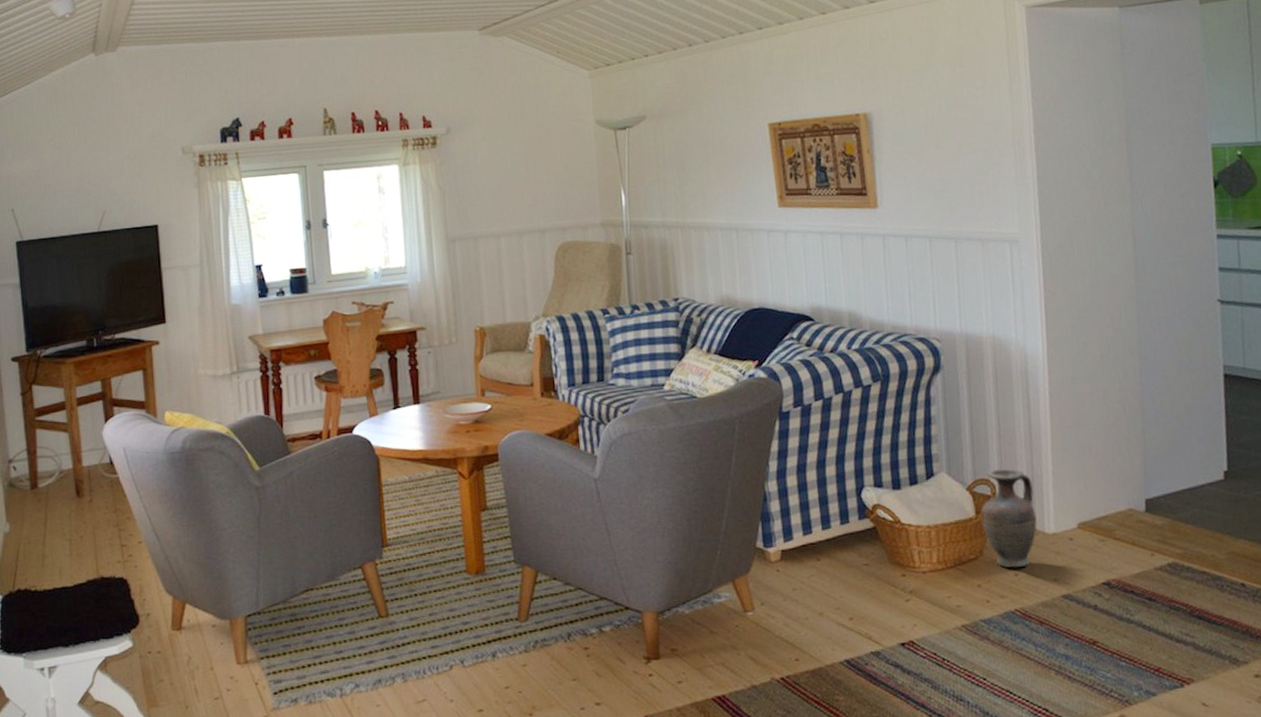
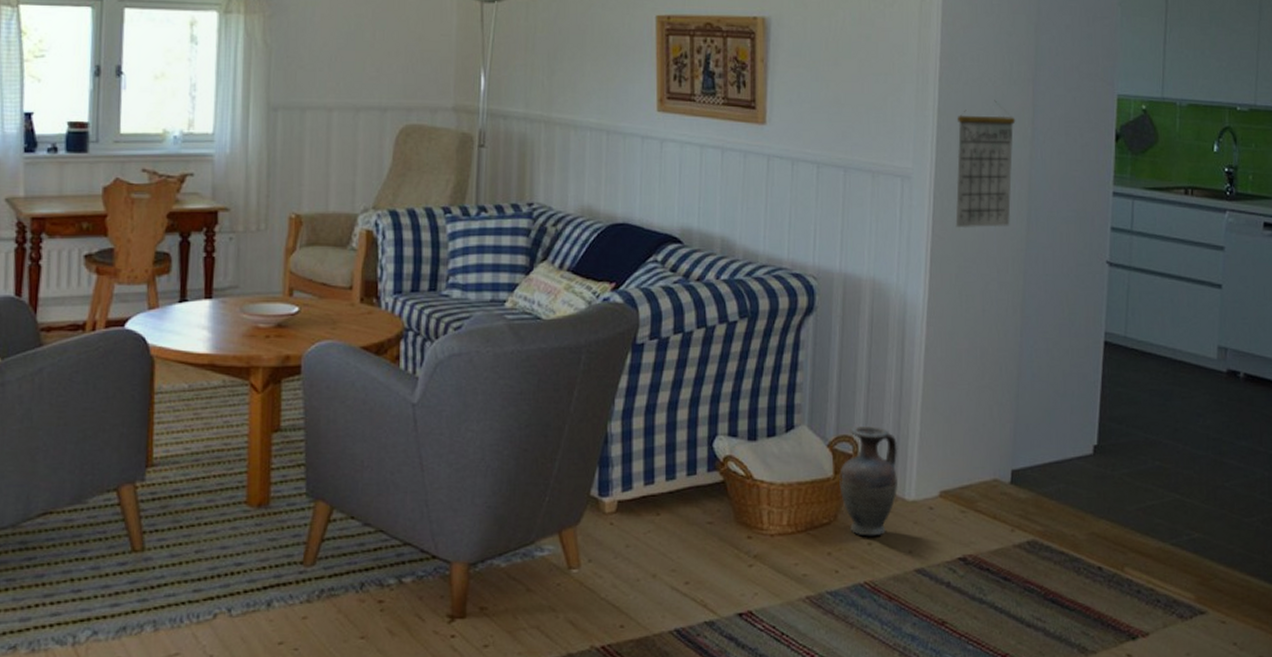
calendar: none [1056,162,1119,283] -> present [955,100,1016,228]

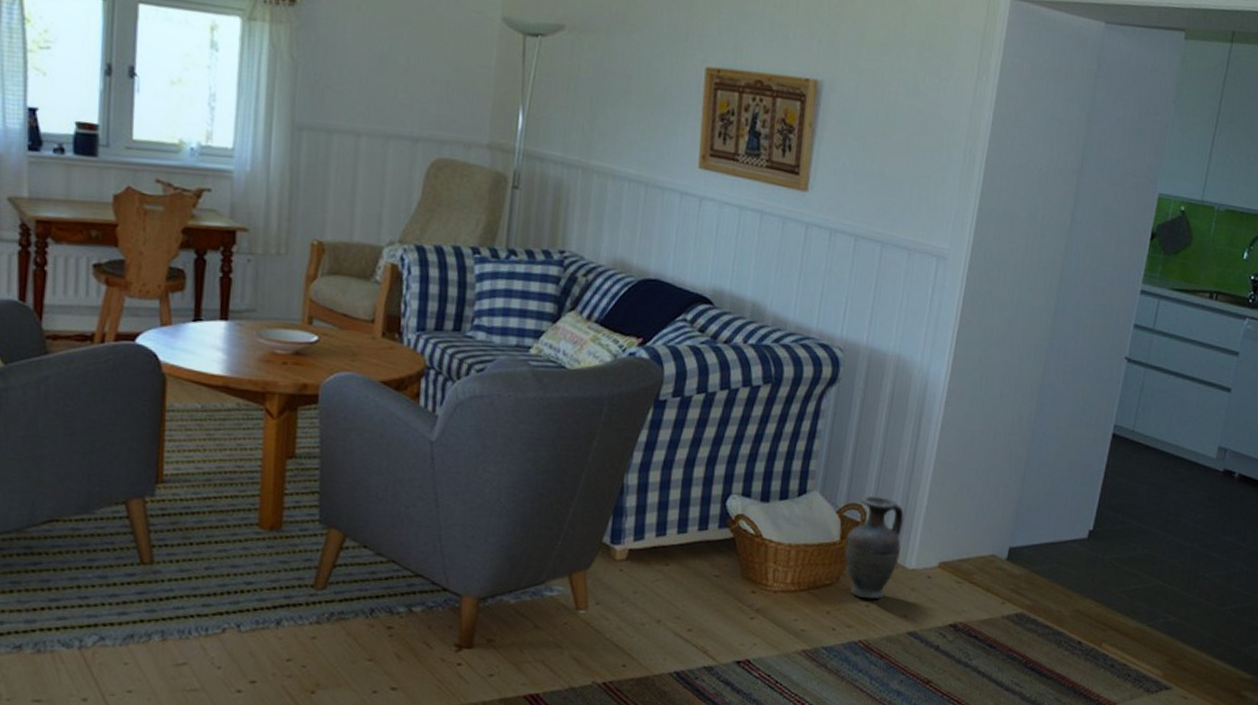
calendar: present [955,100,1016,228] -> none [984,187,1056,315]

